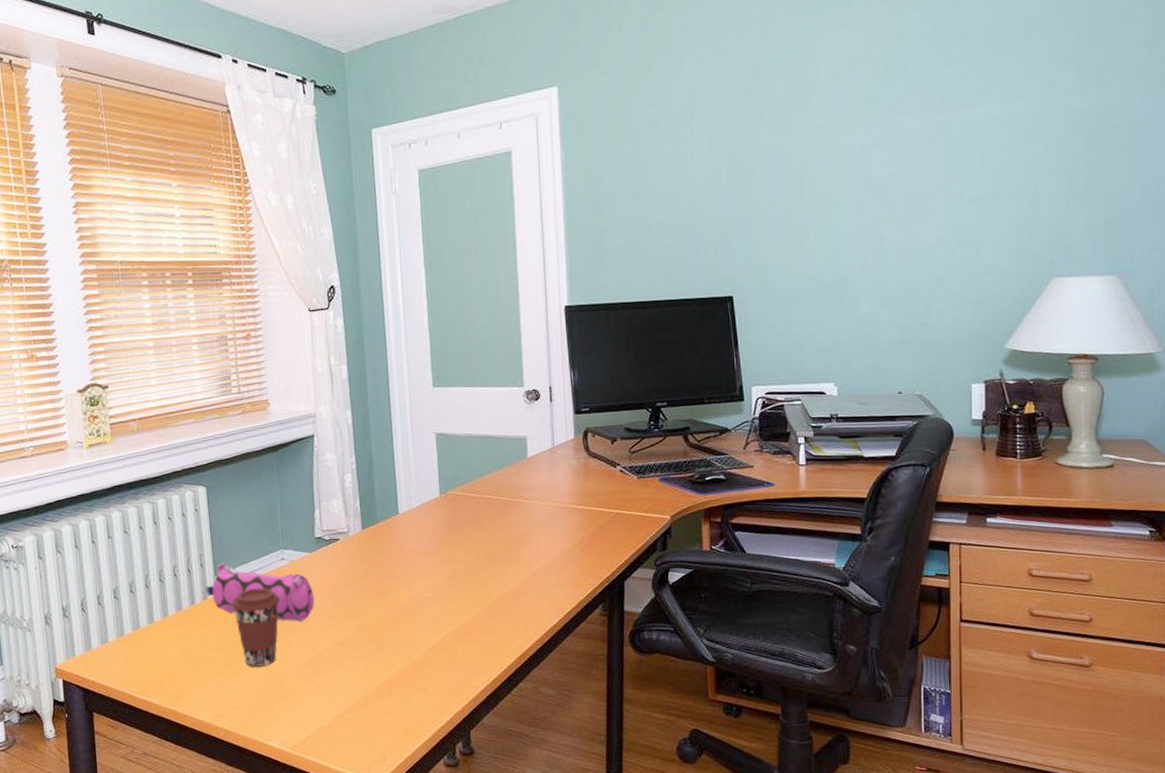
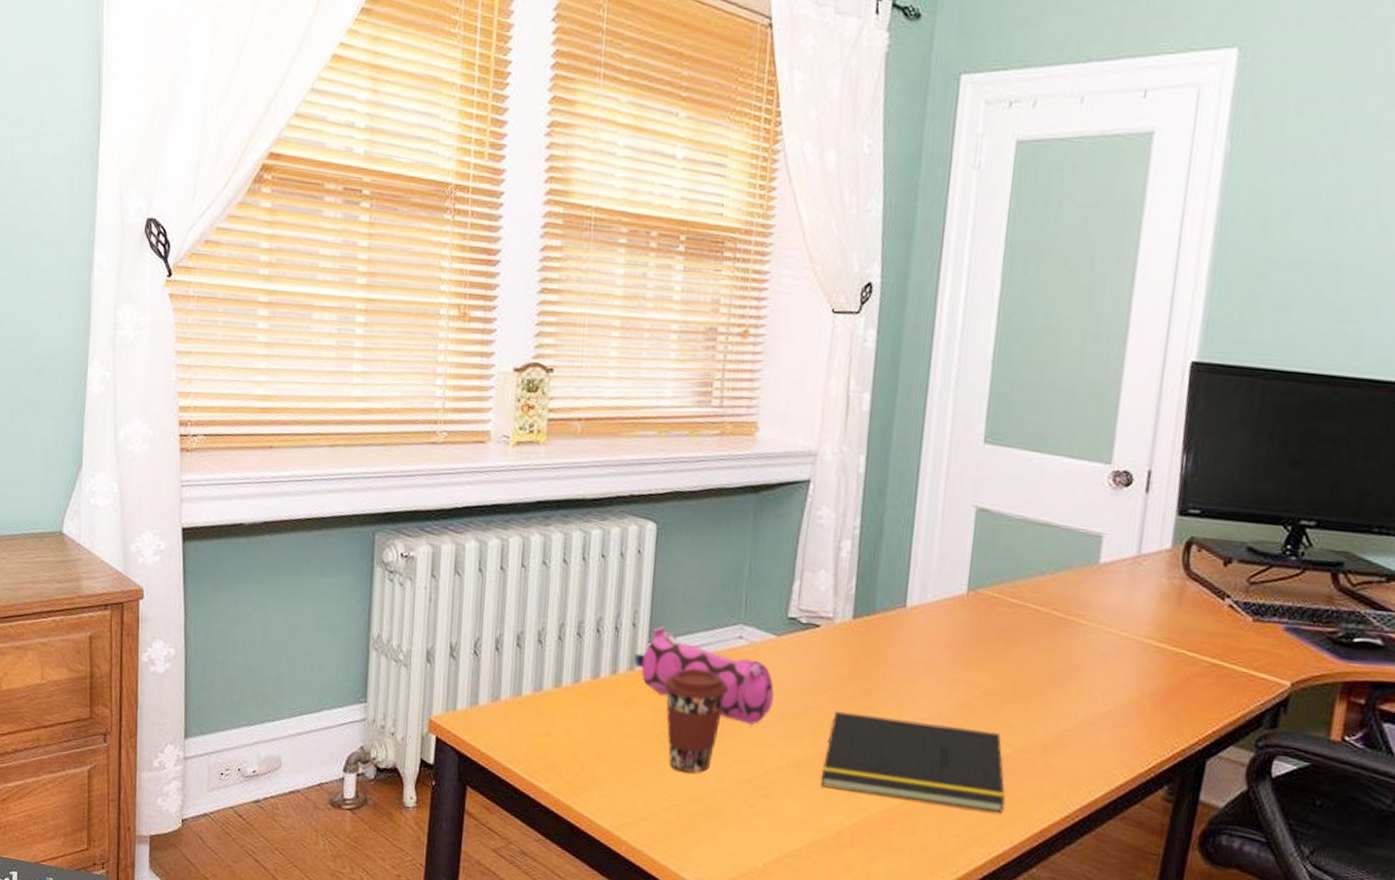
notepad: none [358,592,493,657] -> present [820,711,1006,813]

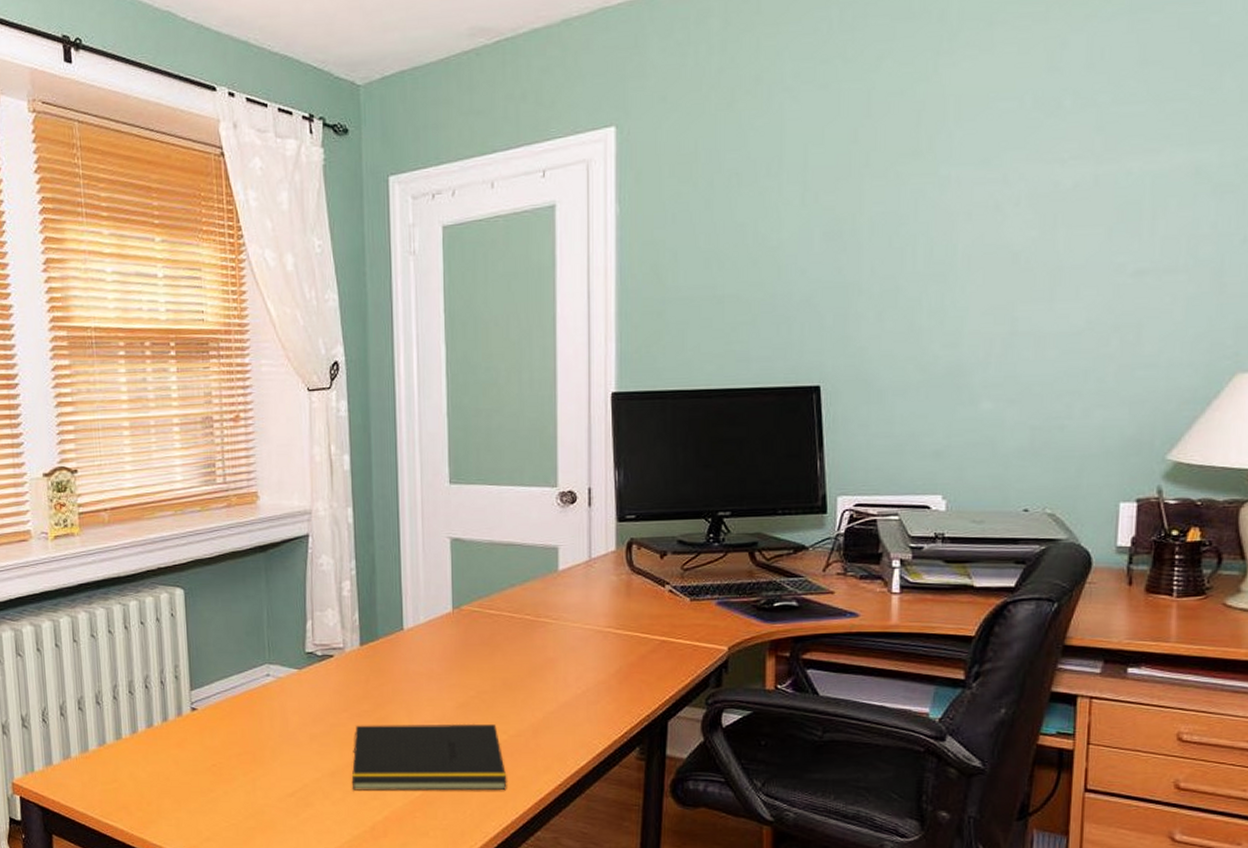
pencil case: present [634,626,774,725] -> none [180,676,303,747]
coffee cup: present [663,668,729,774] -> none [208,707,264,795]

